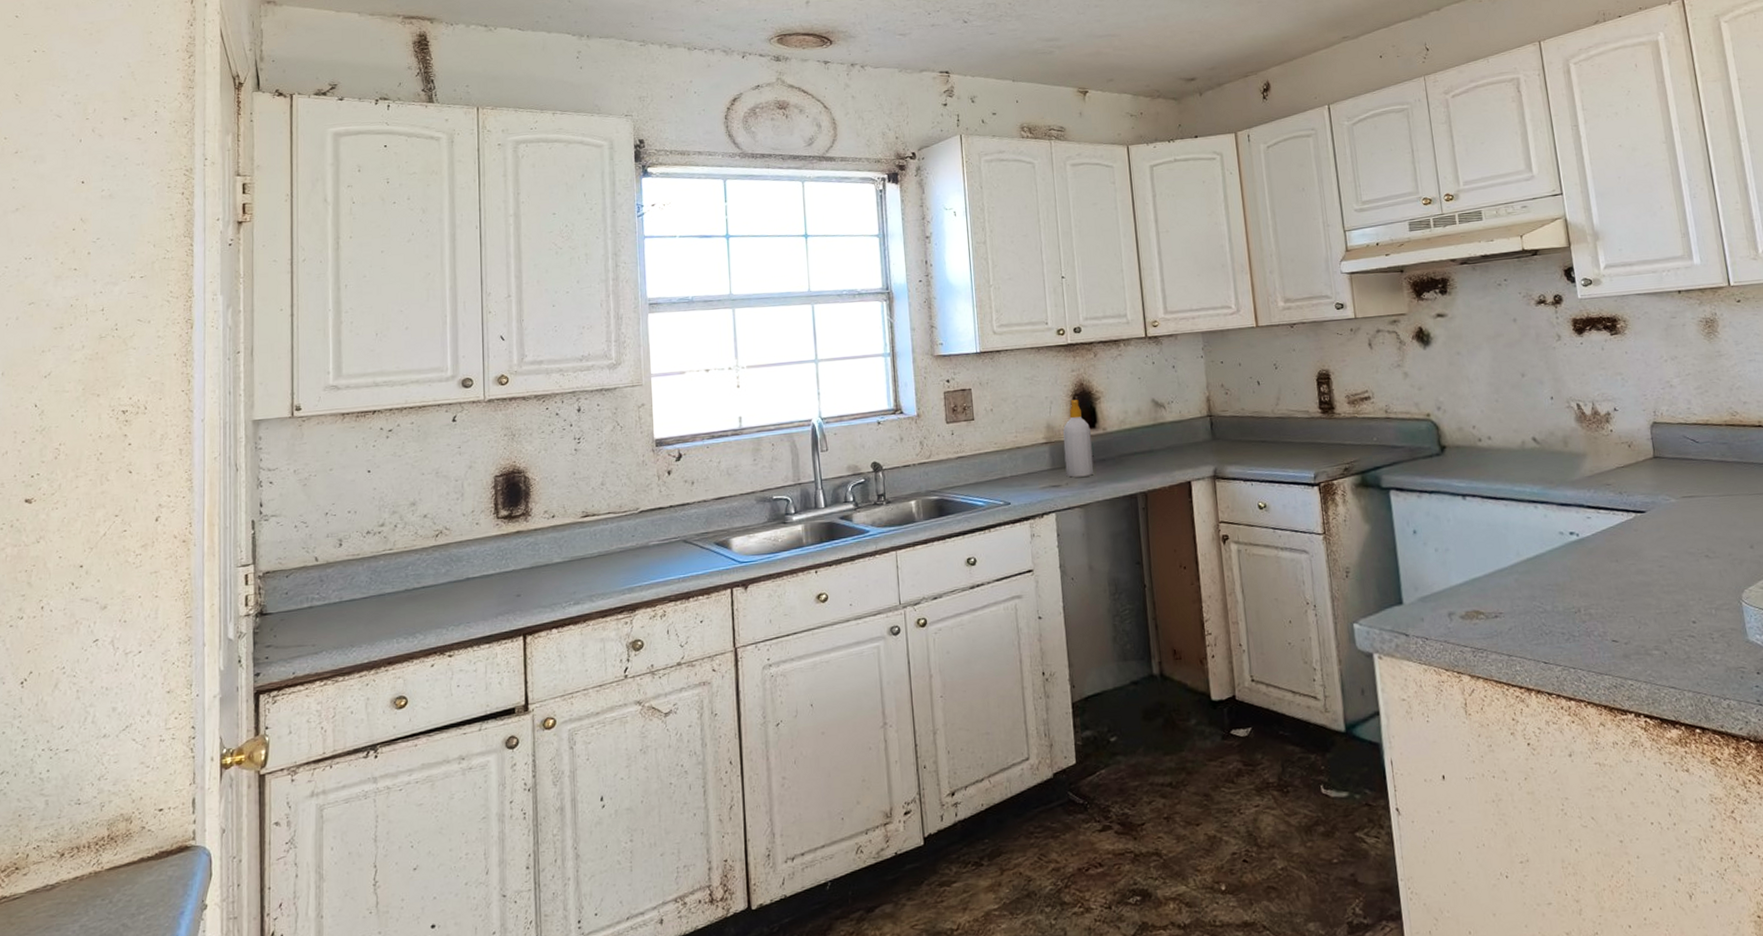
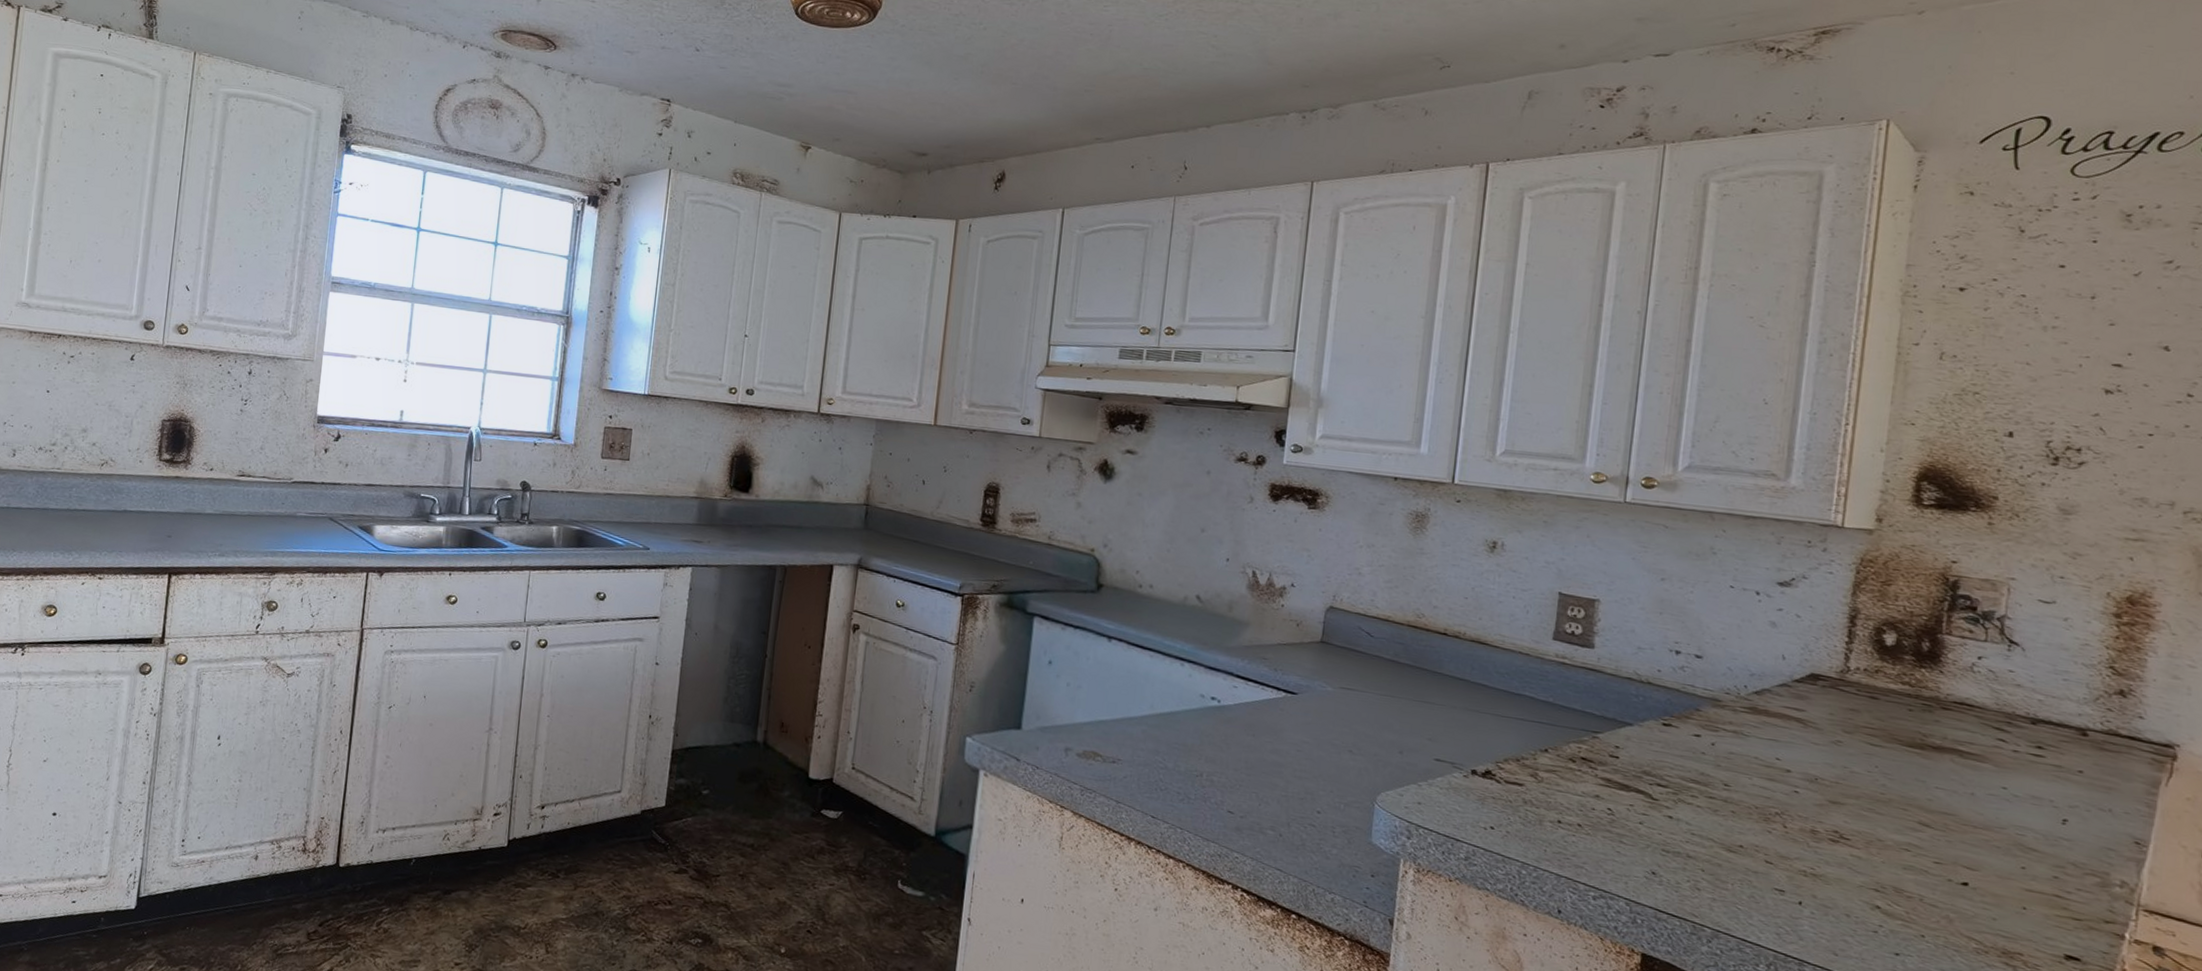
soap bottle: present [1063,399,1094,478] -> none [710,461,743,539]

